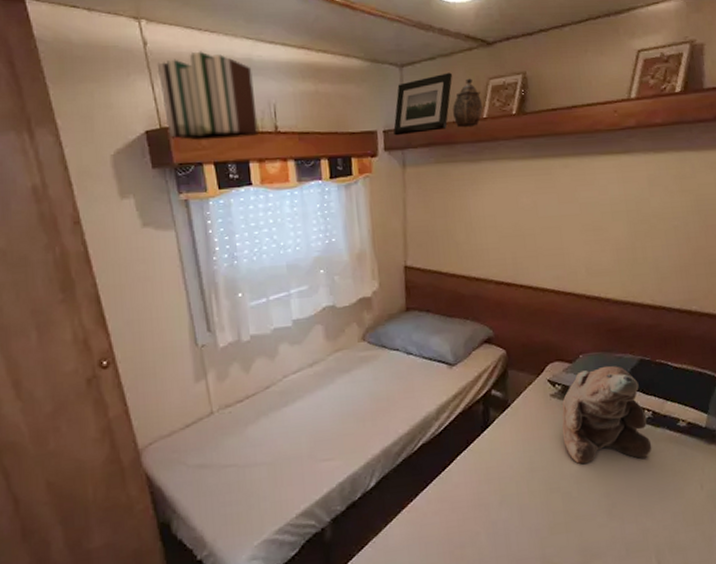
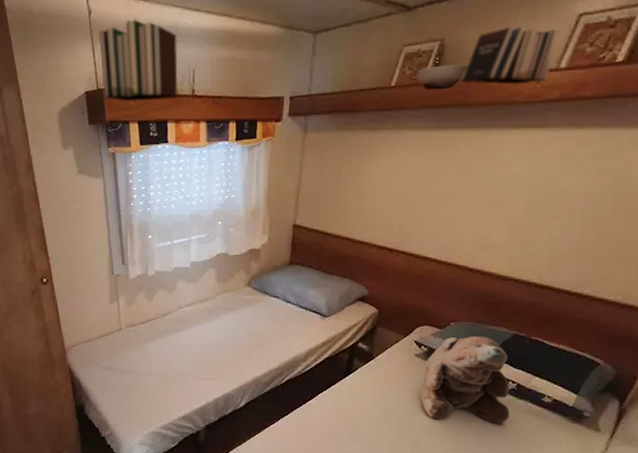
picture frame: present [393,72,453,136] -> none [300,39,366,102]
decorative jar: present [452,78,483,128] -> none [361,45,393,96]
bowl: none [505,96,552,121] -> present [416,64,468,90]
books: none [548,61,625,115] -> present [461,27,559,85]

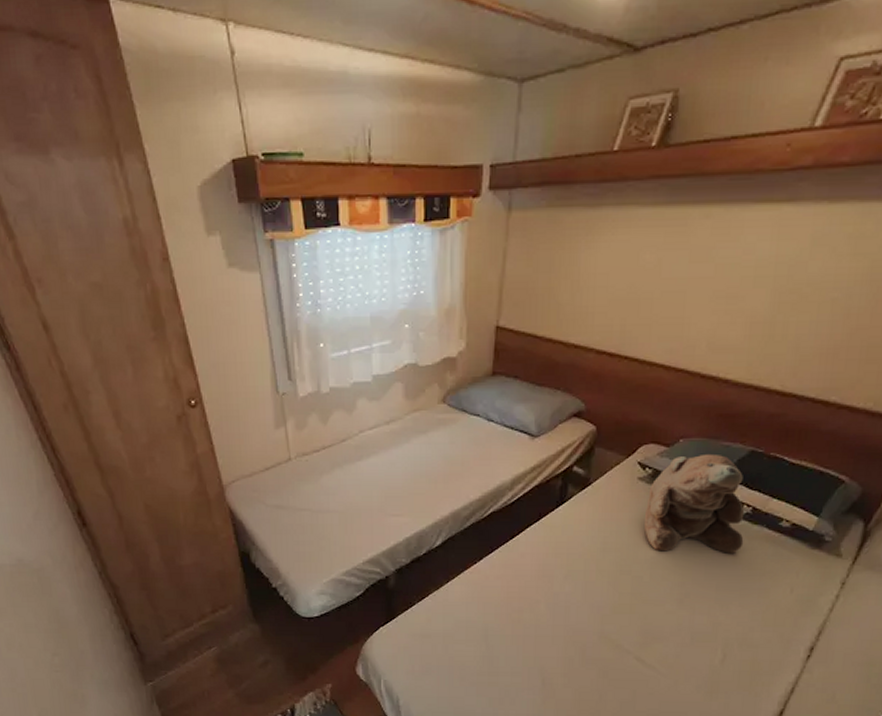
books: present [98,19,178,102] -> none [244,62,350,173]
bowl: present [416,64,468,90] -> none [644,122,706,156]
books: present [461,27,559,85] -> none [698,74,816,149]

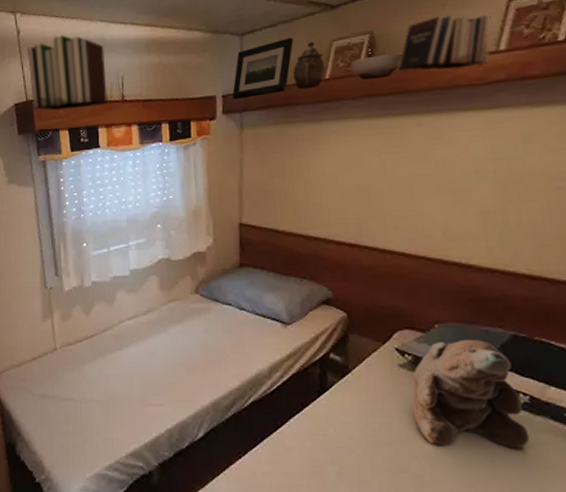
books: none [244,62,350,173] -> present [26,35,107,111]
picture frame: none [502,89,584,171] -> present [232,37,294,100]
decorative jar: none [577,97,616,164] -> present [293,41,326,90]
bowl: none [644,122,706,156] -> present [350,53,403,80]
books: none [698,74,816,149] -> present [398,15,492,71]

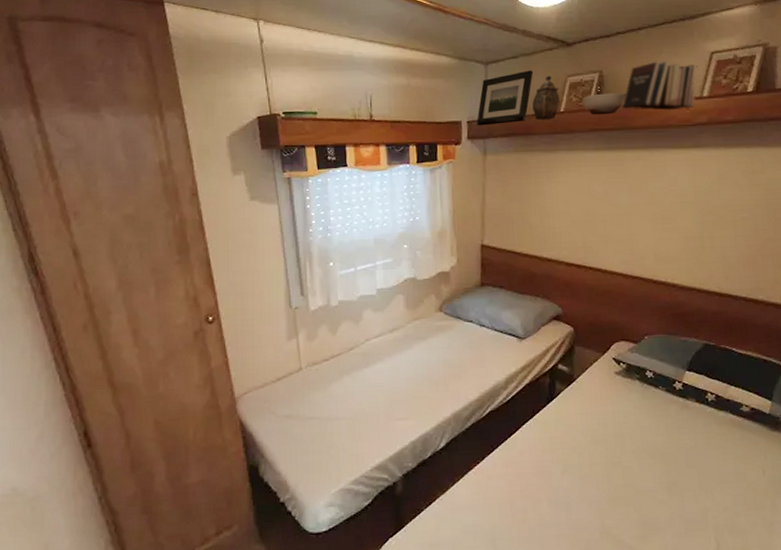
books: present [26,35,107,111] -> none [270,48,355,126]
stuffed animal: present [412,339,530,451] -> none [625,348,715,442]

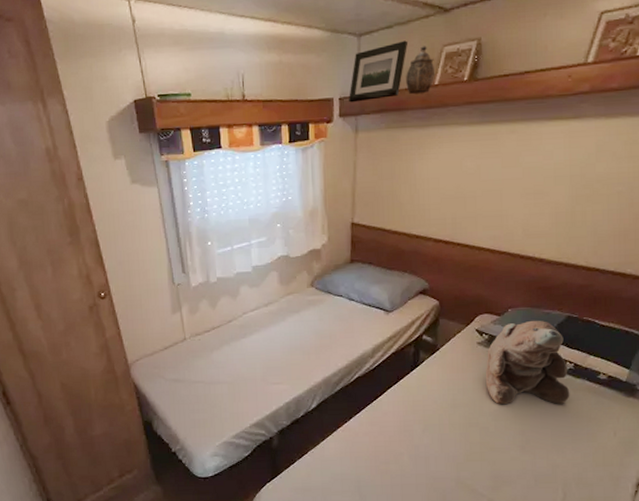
bowl: present [582,93,626,115] -> none [458,61,505,87]
books: present [622,62,698,111] -> none [500,25,585,80]
stuffed animal: none [625,348,715,442] -> present [485,320,570,405]

